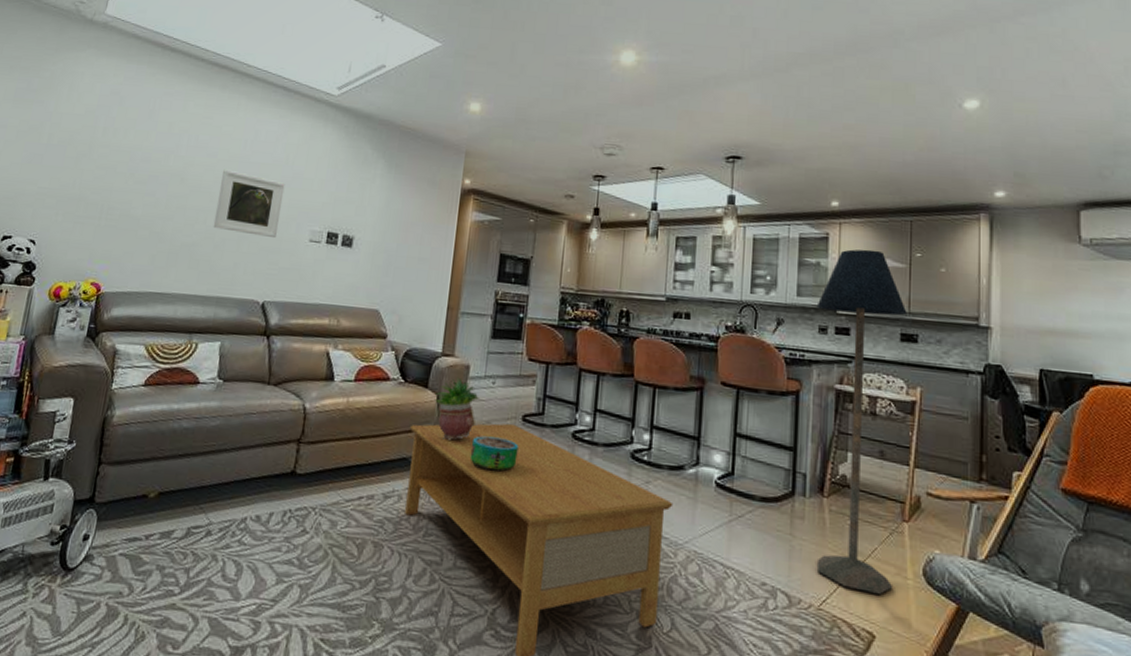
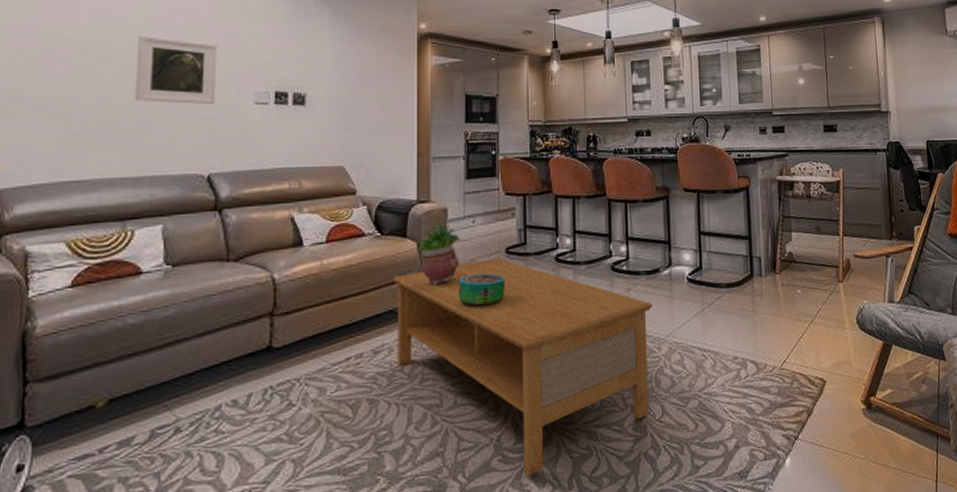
floor lamp: present [816,249,907,594] -> none [756,56,836,347]

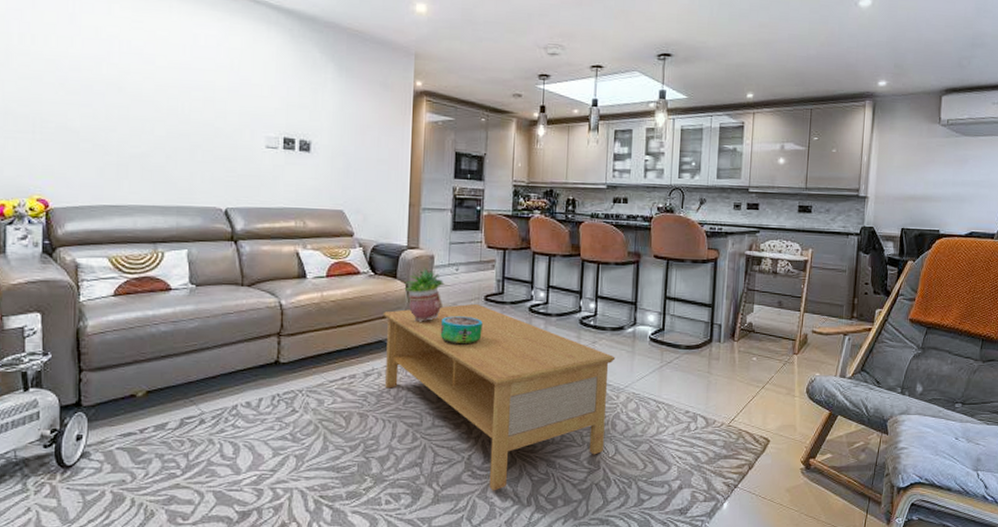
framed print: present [134,34,218,105] -> none [161,76,233,146]

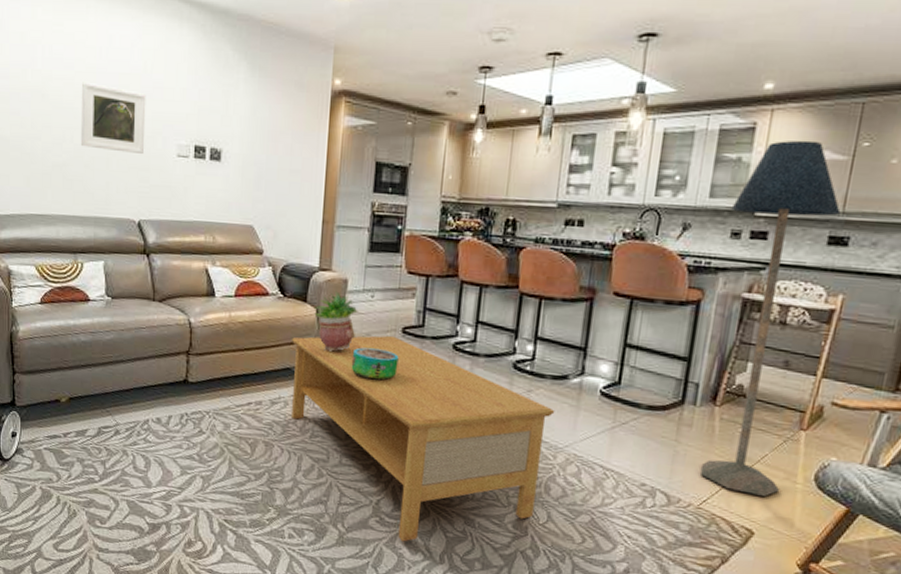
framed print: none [161,76,233,146] -> present [80,82,146,155]
floor lamp: none [728,135,804,410] -> present [701,140,841,496]

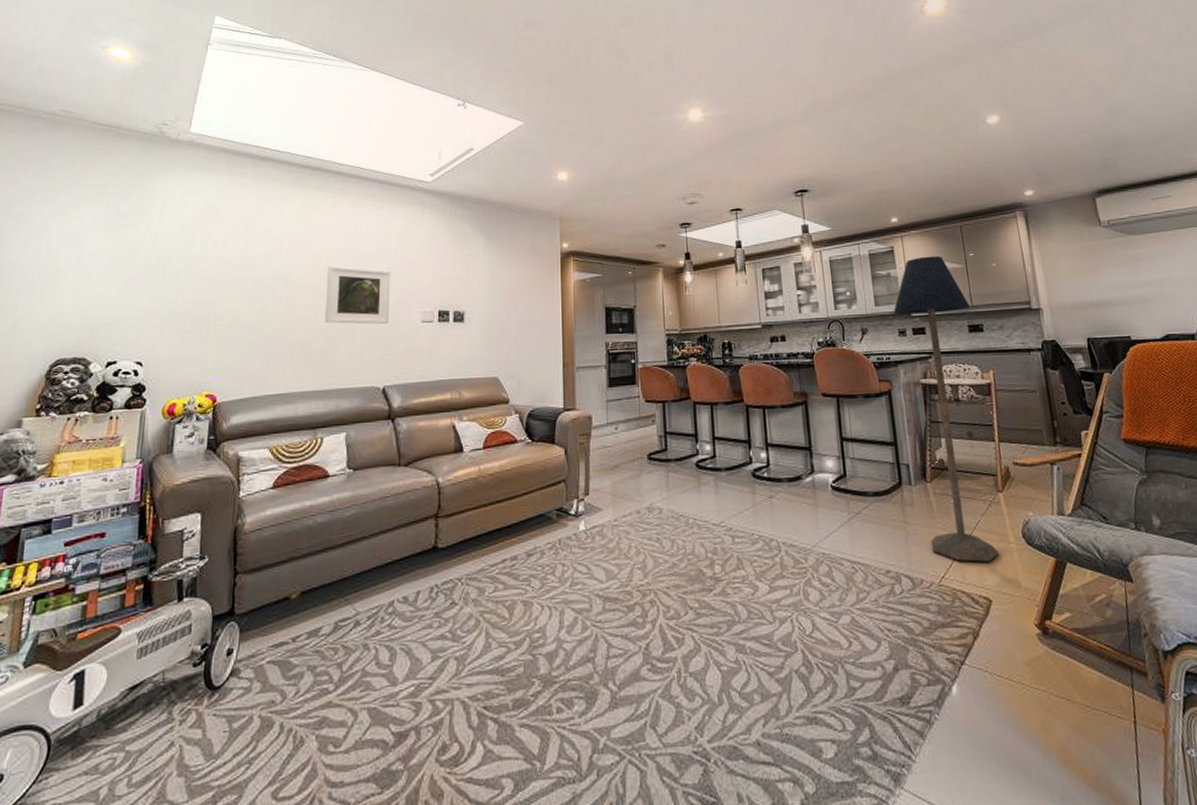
coffee table: present [291,335,555,542] -> none [542,464,799,688]
potted plant: present [313,291,358,352] -> none [562,428,606,490]
decorative bowl: present [351,347,399,381] -> none [603,479,649,512]

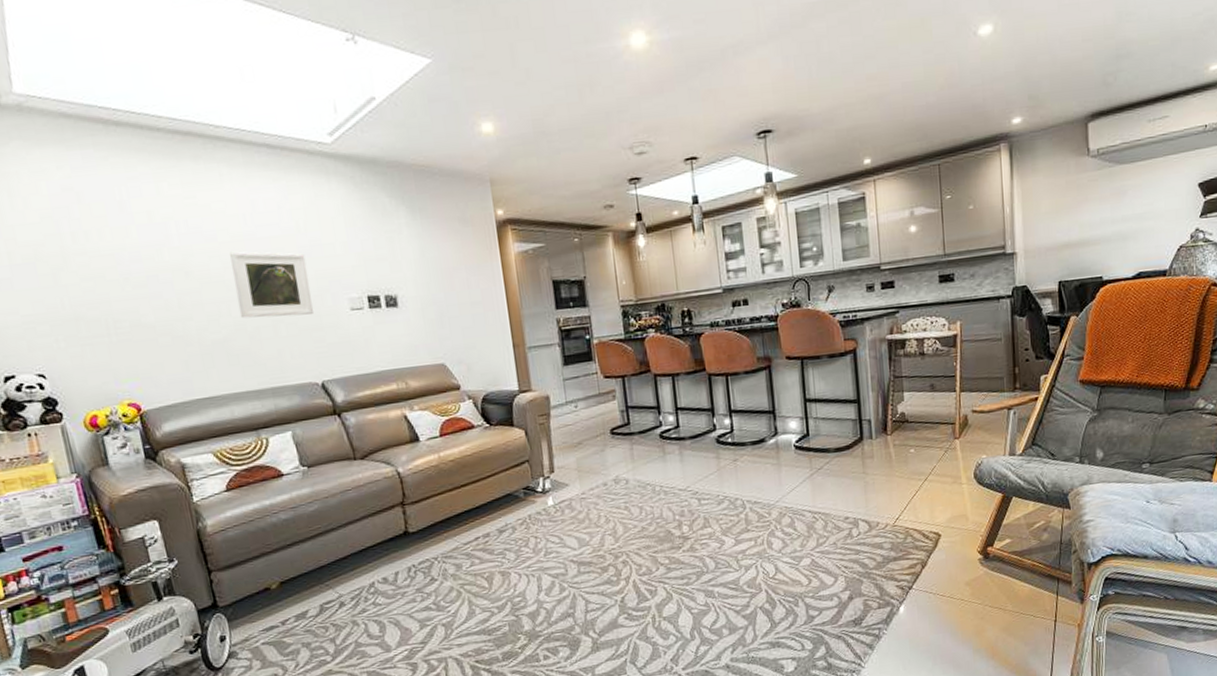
floor lamp: present [893,255,1000,562] -> none [862,200,952,504]

